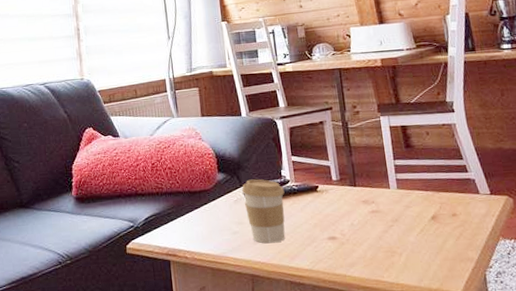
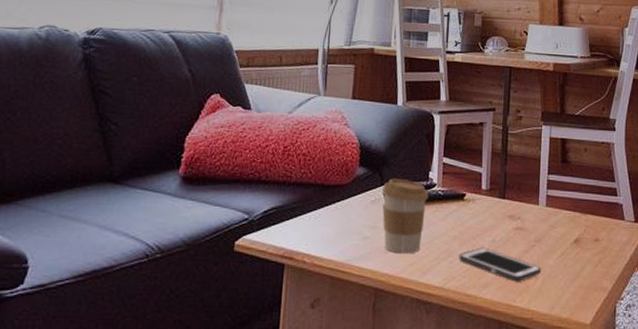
cell phone: none [322,231,404,259] -> present [459,247,542,282]

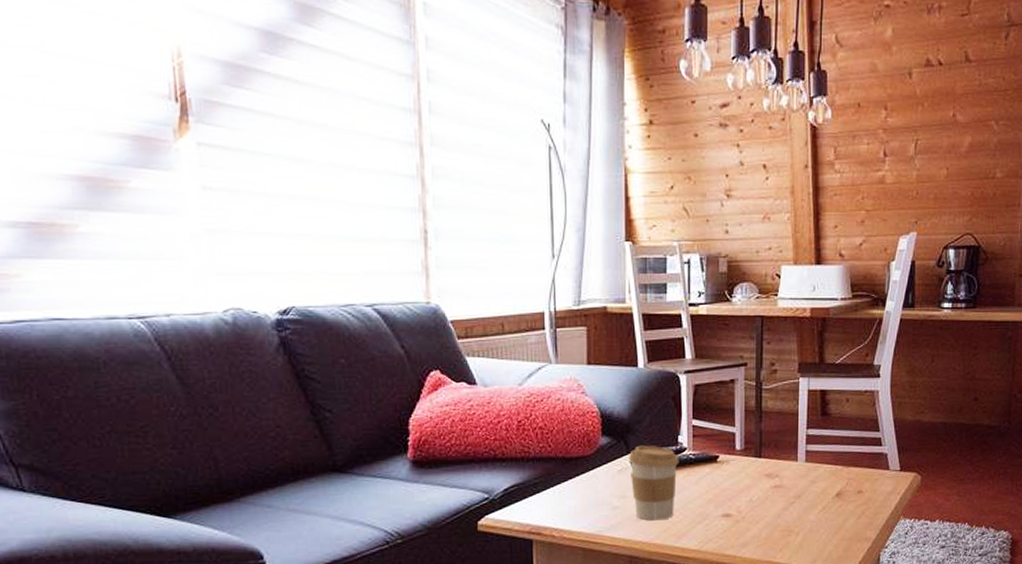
cell phone: present [459,247,542,282] -> none [715,508,802,539]

